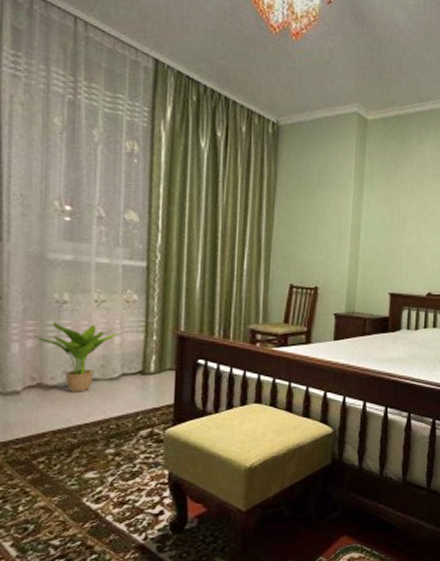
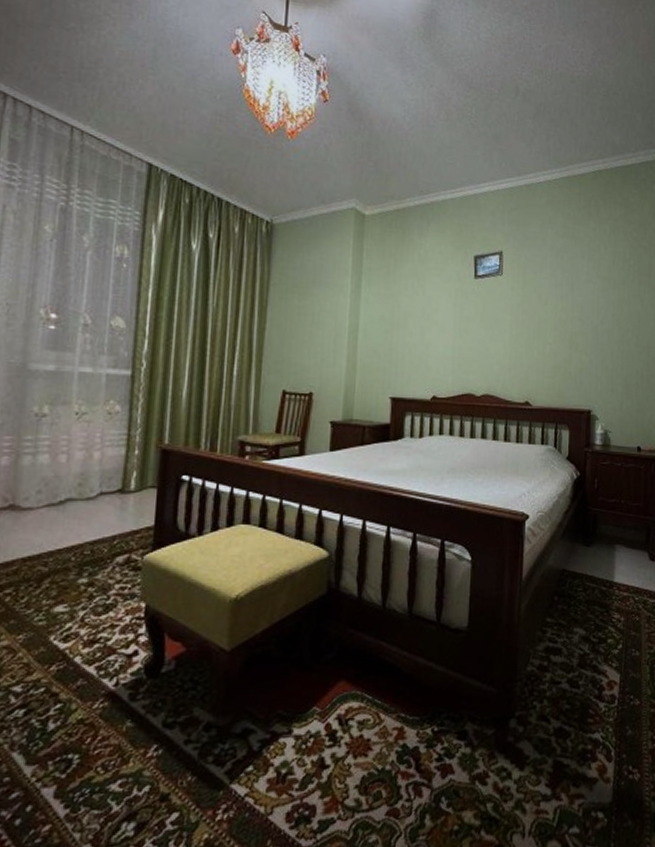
potted plant: present [35,322,117,392] -> none [11,437,97,514]

